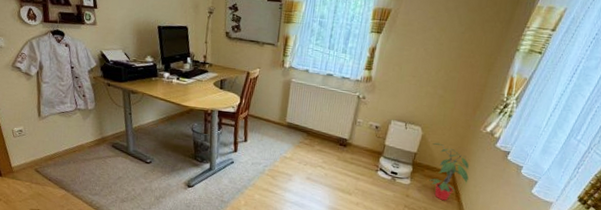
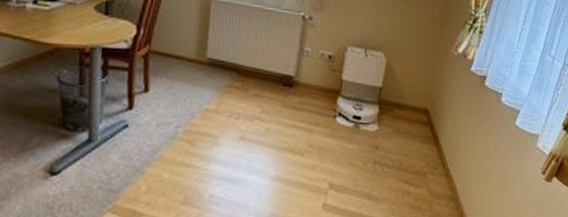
potted plant: present [429,142,469,201] -> none [400,71,445,148]

